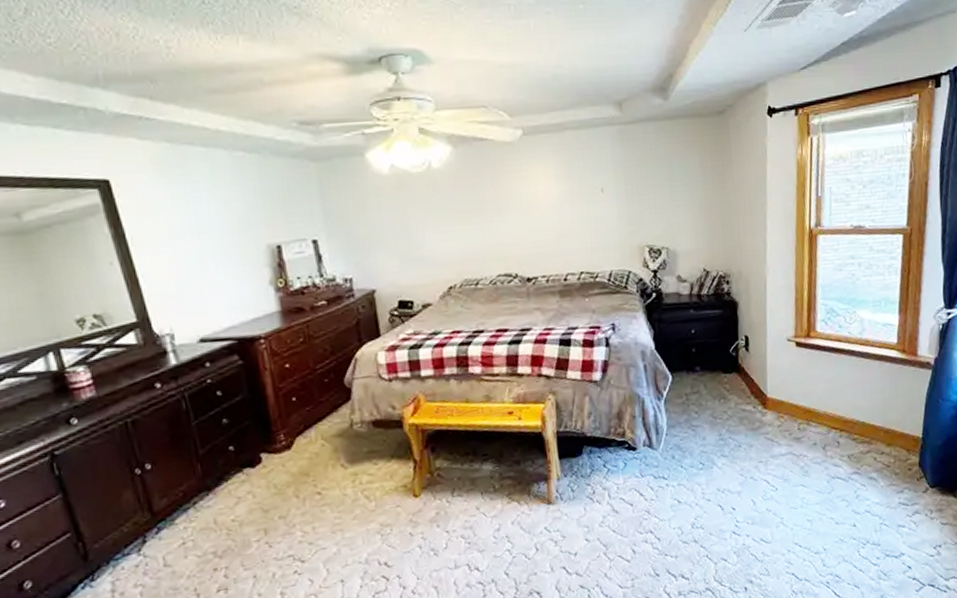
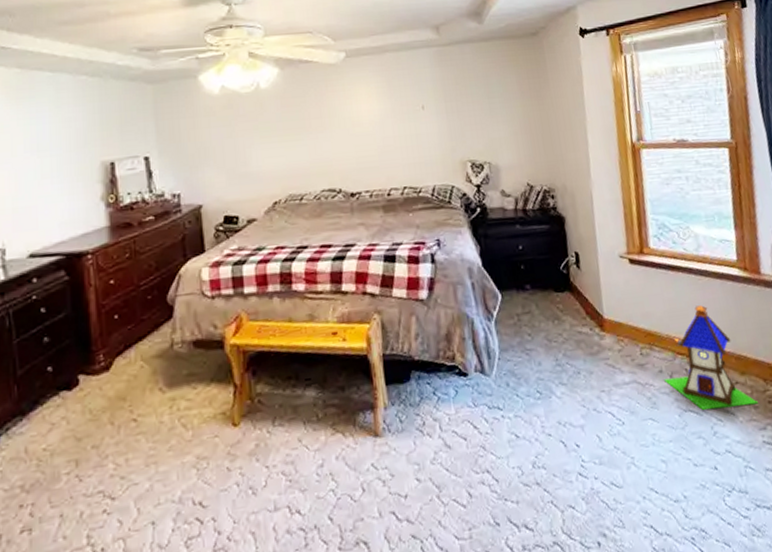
toy house: none [816,384,899,477] -> present [663,305,758,410]

